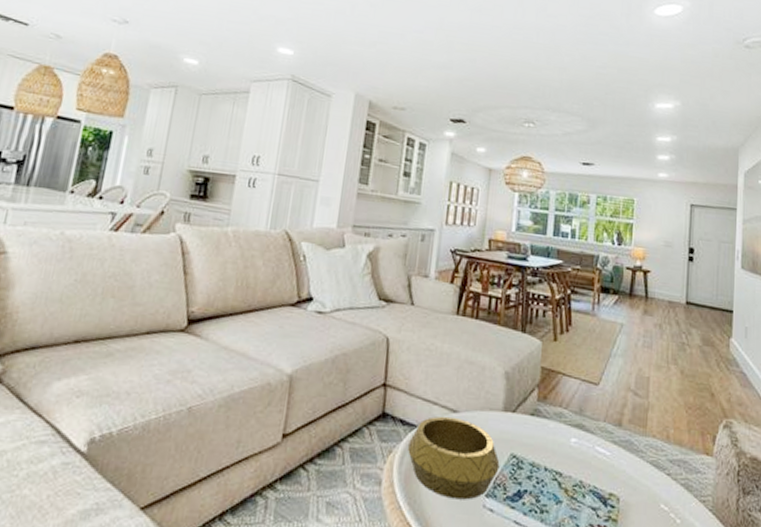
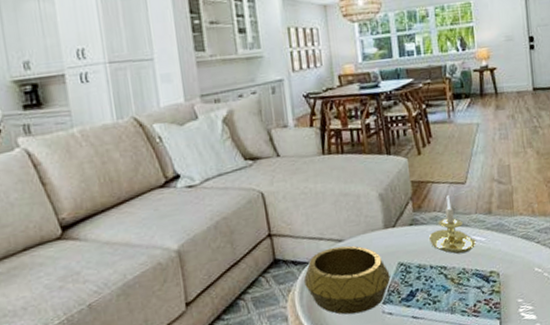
candle holder: none [549,393,600,464] -> present [429,195,476,254]

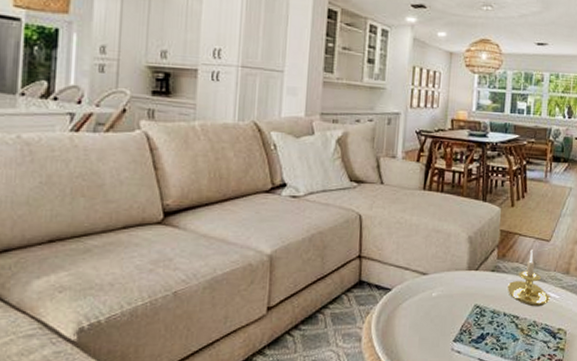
decorative bowl: present [303,245,391,315] -> none [383,279,465,347]

